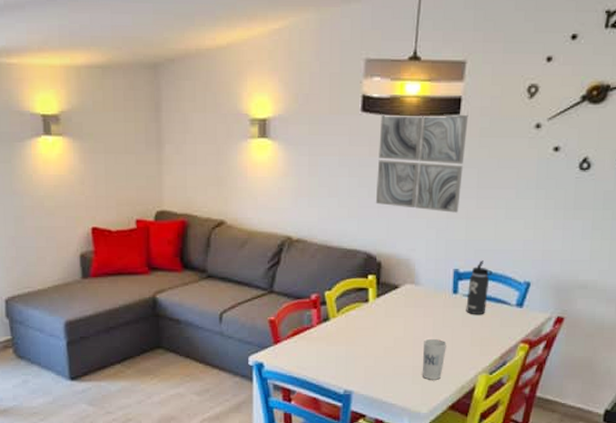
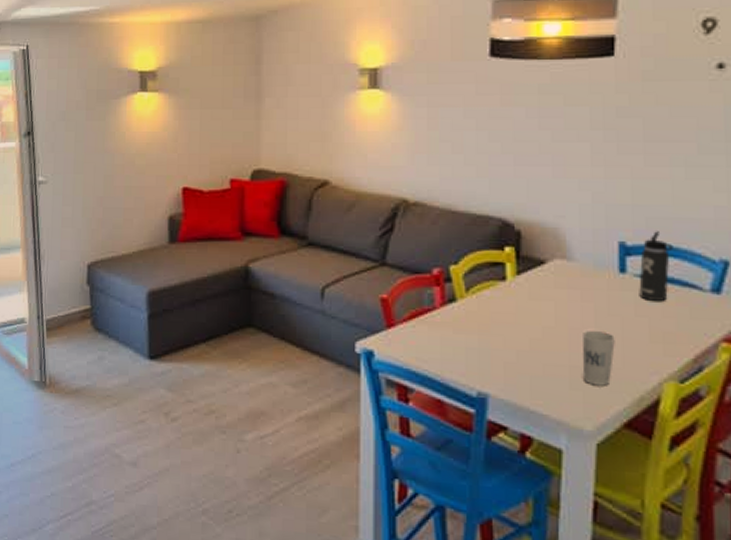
wall art: present [375,113,469,213] -> none [510,55,626,172]

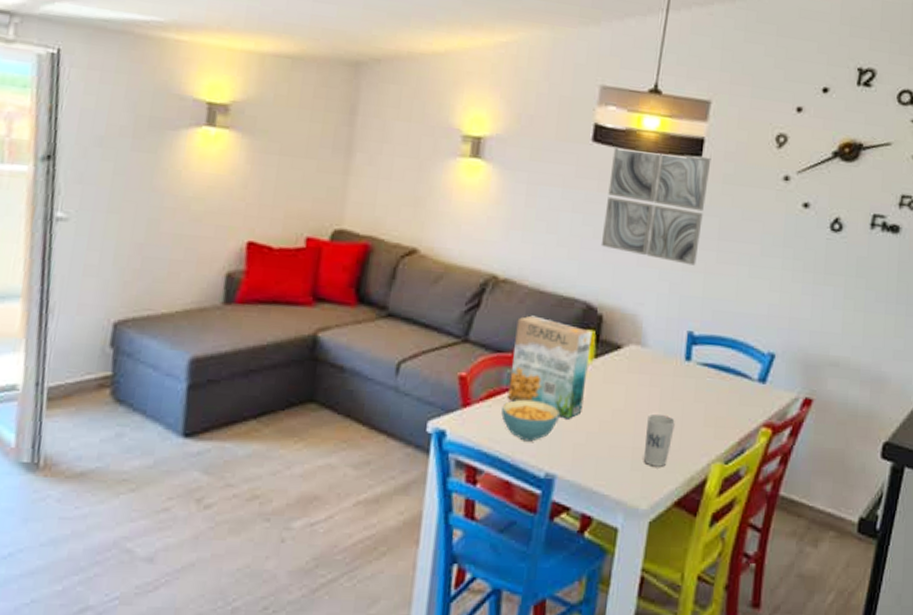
cereal bowl: none [426,319,486,361] -> present [501,399,560,442]
cereal box: none [431,236,512,338] -> present [508,315,593,419]
wall art: none [510,55,626,172] -> present [600,145,711,266]
thermos bottle: present [639,231,673,302] -> none [699,323,732,389]

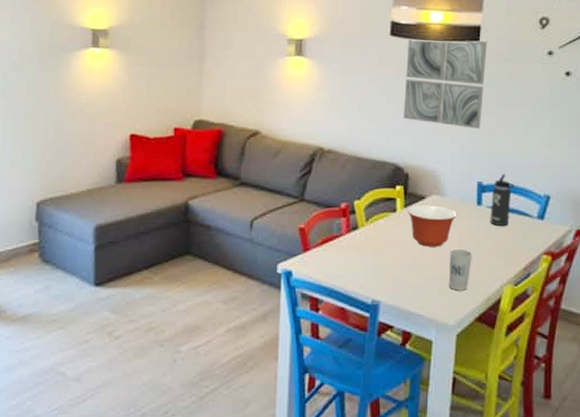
cereal bowl: present [501,399,560,442] -> none [334,243,380,276]
cereal box: present [508,315,593,419] -> none [338,177,401,257]
mixing bowl: none [597,355,661,410] -> present [406,205,458,247]
thermos bottle: none [699,323,732,389] -> present [490,174,514,227]

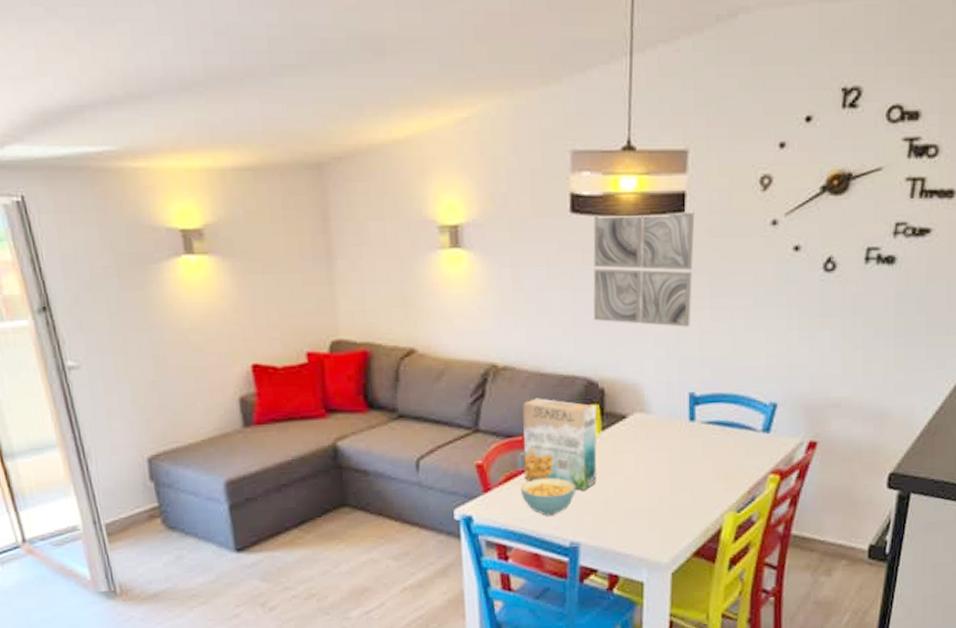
cereal bowl: none [334,243,380,276] -> present [521,477,576,516]
cereal box: none [338,177,401,257] -> present [522,398,597,491]
mixing bowl: present [406,205,458,247] -> none [605,425,667,475]
cup: present [450,248,472,291] -> none [660,474,686,524]
thermos bottle: present [490,174,514,227] -> none [705,381,734,445]

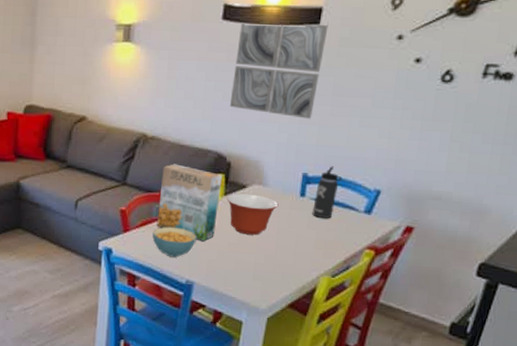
mixing bowl: none [605,425,667,475] -> present [226,193,279,235]
thermos bottle: none [705,381,734,445] -> present [312,166,342,219]

